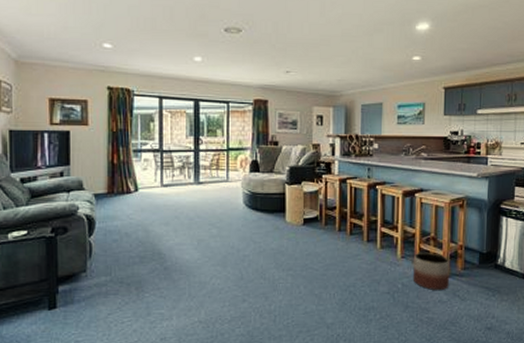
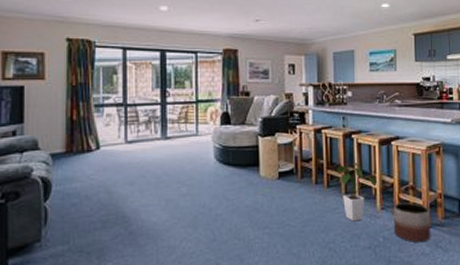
house plant: none [356,210,399,268] -> present [333,160,377,222]

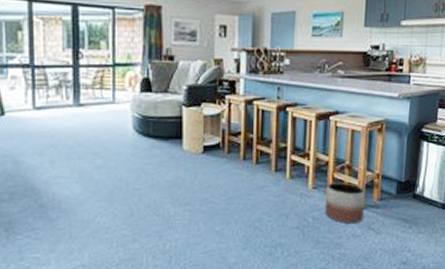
house plant: present [333,160,377,222] -> none [263,136,310,201]

